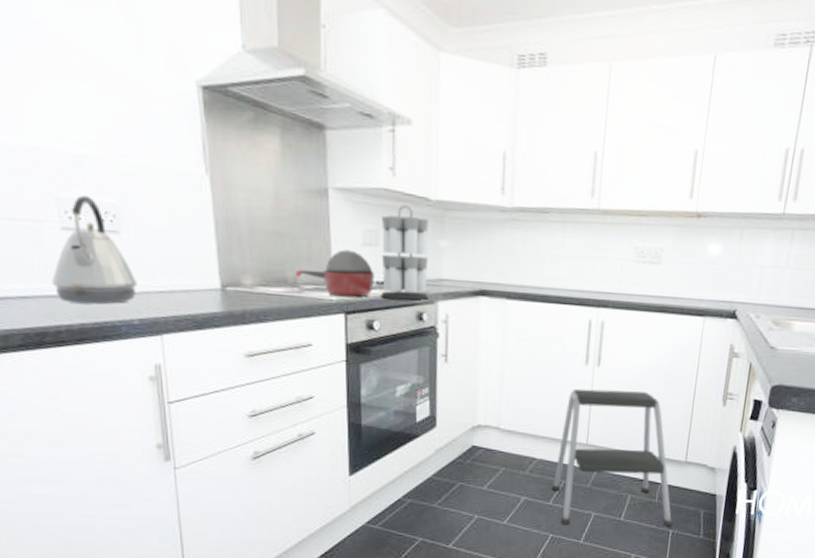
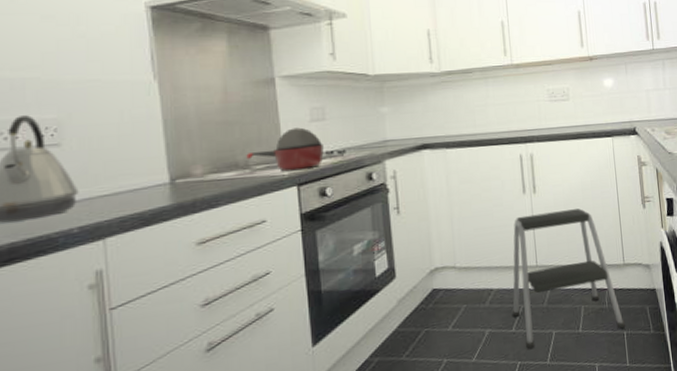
spice rack: present [380,205,429,301] -> none [327,82,376,166]

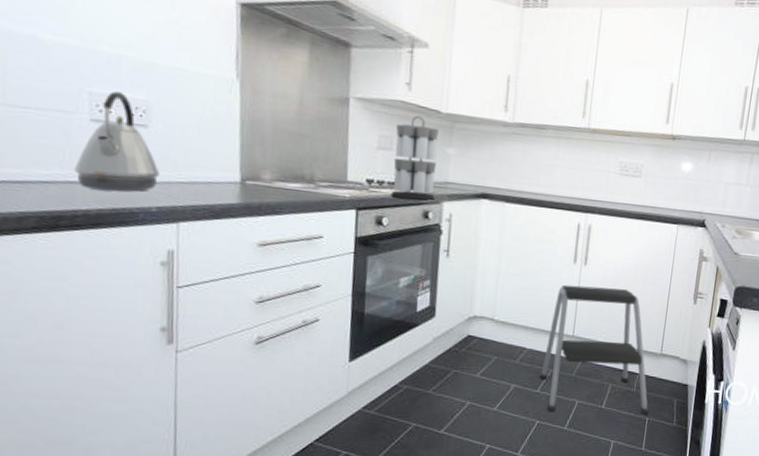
saucepan: present [246,127,324,172] -> none [313,152,386,195]
spice rack: none [327,82,376,166] -> present [390,115,439,201]

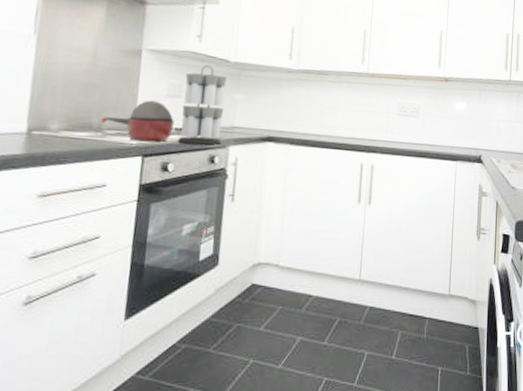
saucepan: none [313,152,386,195] -> present [101,100,174,142]
step stool: present [539,284,650,415] -> none [326,225,442,366]

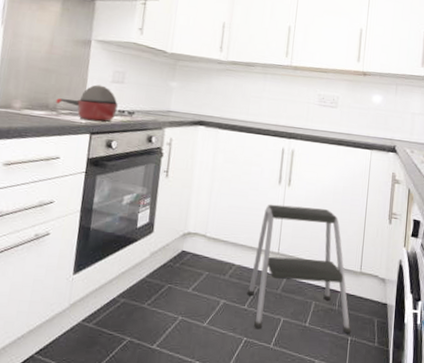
spice rack: present [177,65,227,146] -> none [120,55,164,127]
step stool: none [326,225,442,366] -> present [247,204,352,334]

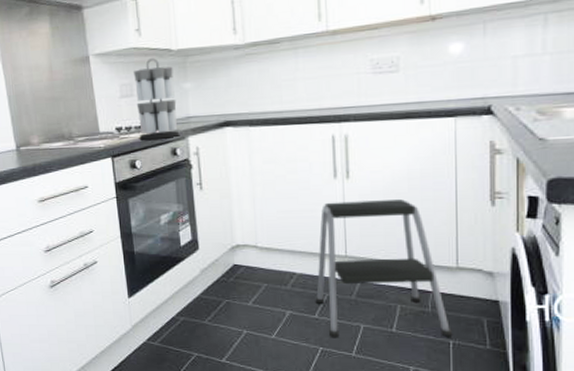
saucepan: present [56,84,118,122] -> none [70,103,133,144]
spice rack: none [120,55,164,127] -> present [134,58,180,140]

